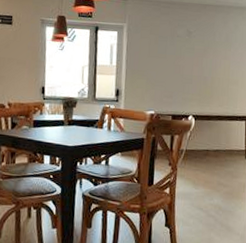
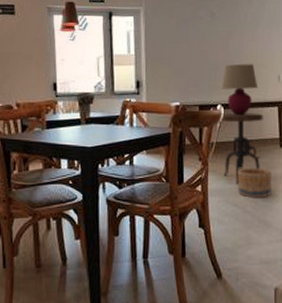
side table: none [191,124,231,189] -> present [221,112,263,183]
table lamp: none [193,79,228,127] -> present [221,63,258,115]
basket: none [203,174,236,204] -> present [237,167,271,198]

